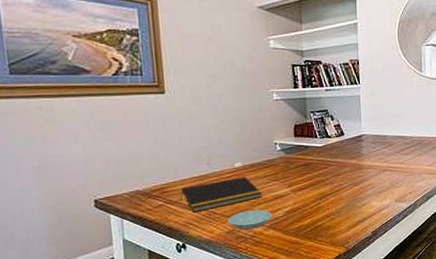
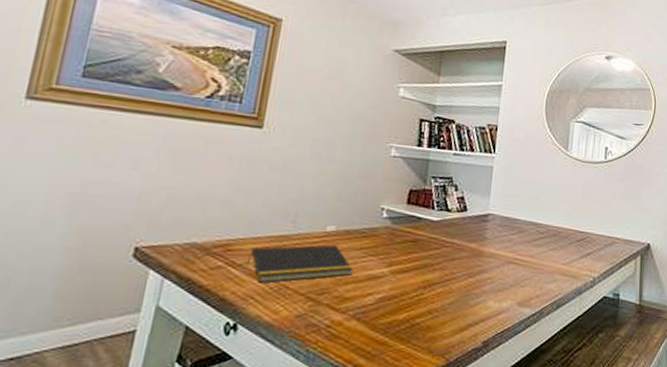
saucer: present [228,209,272,230] -> none [300,290,359,316]

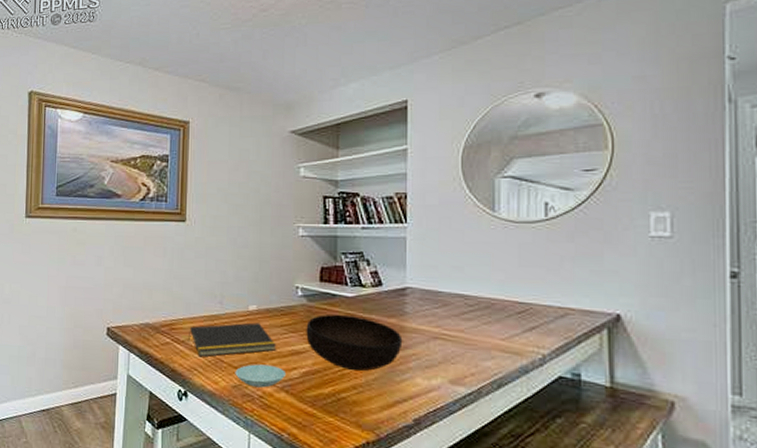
saucer: none [300,290,359,316] -> present [235,364,285,388]
bowl: none [386,237,481,296] -> present [306,314,403,372]

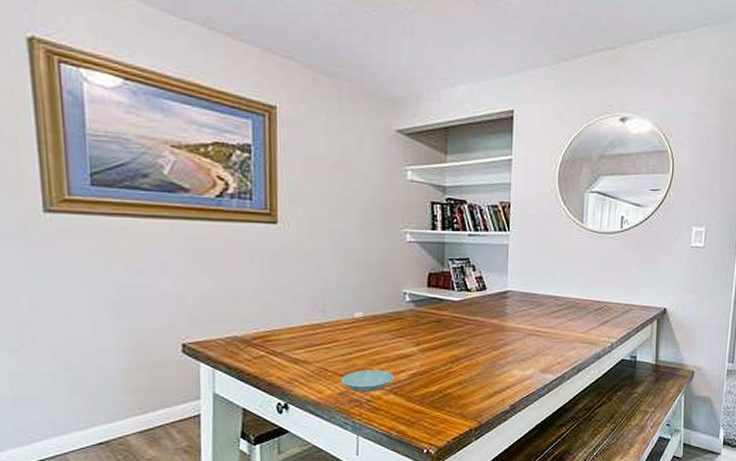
notepad: present [189,322,277,357] -> none [287,330,385,368]
bowl: present [306,314,403,372] -> none [414,317,503,369]

